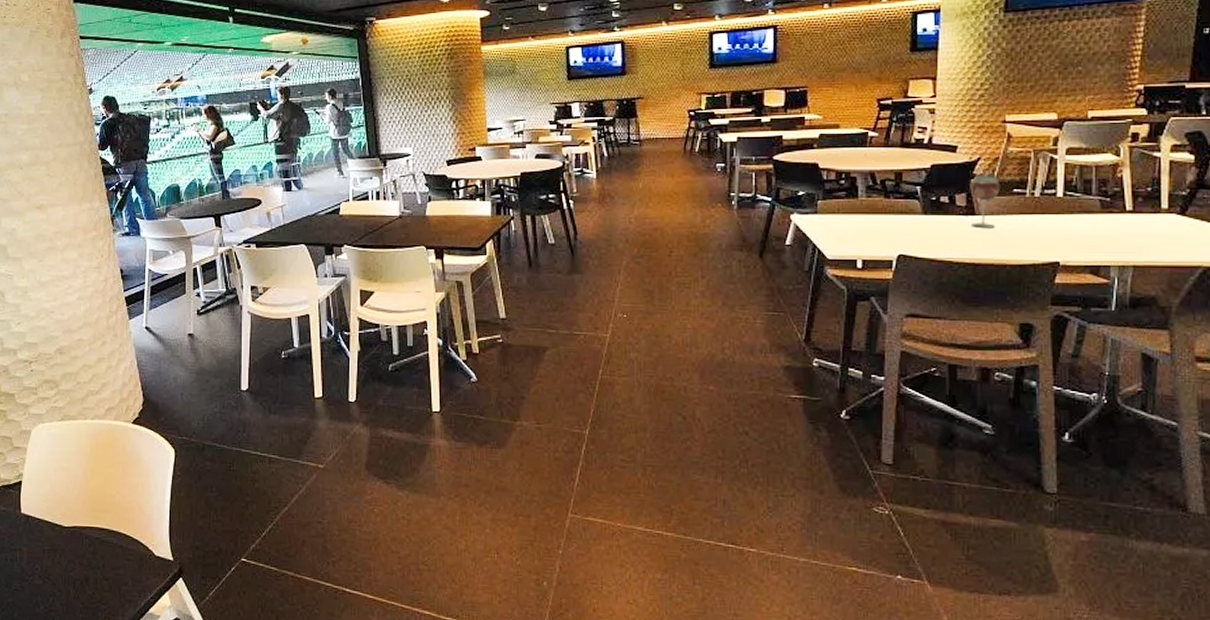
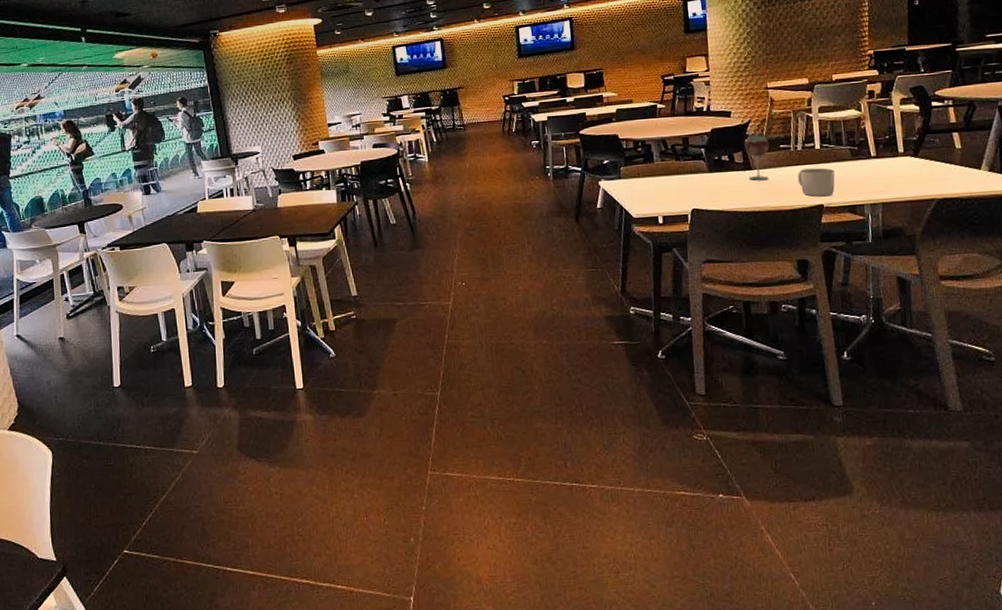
mug: none [1030,219,1077,253] -> present [797,167,835,197]

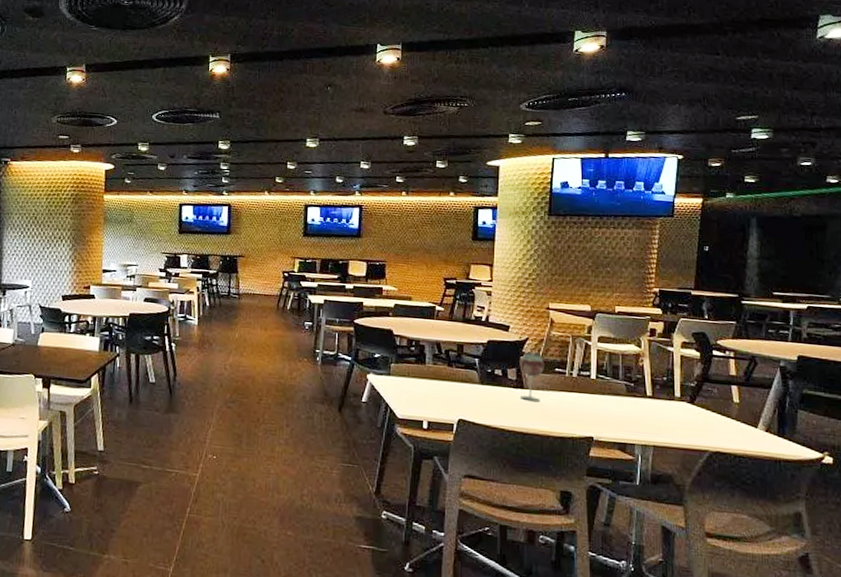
mug: present [797,167,835,197] -> none [569,397,608,430]

